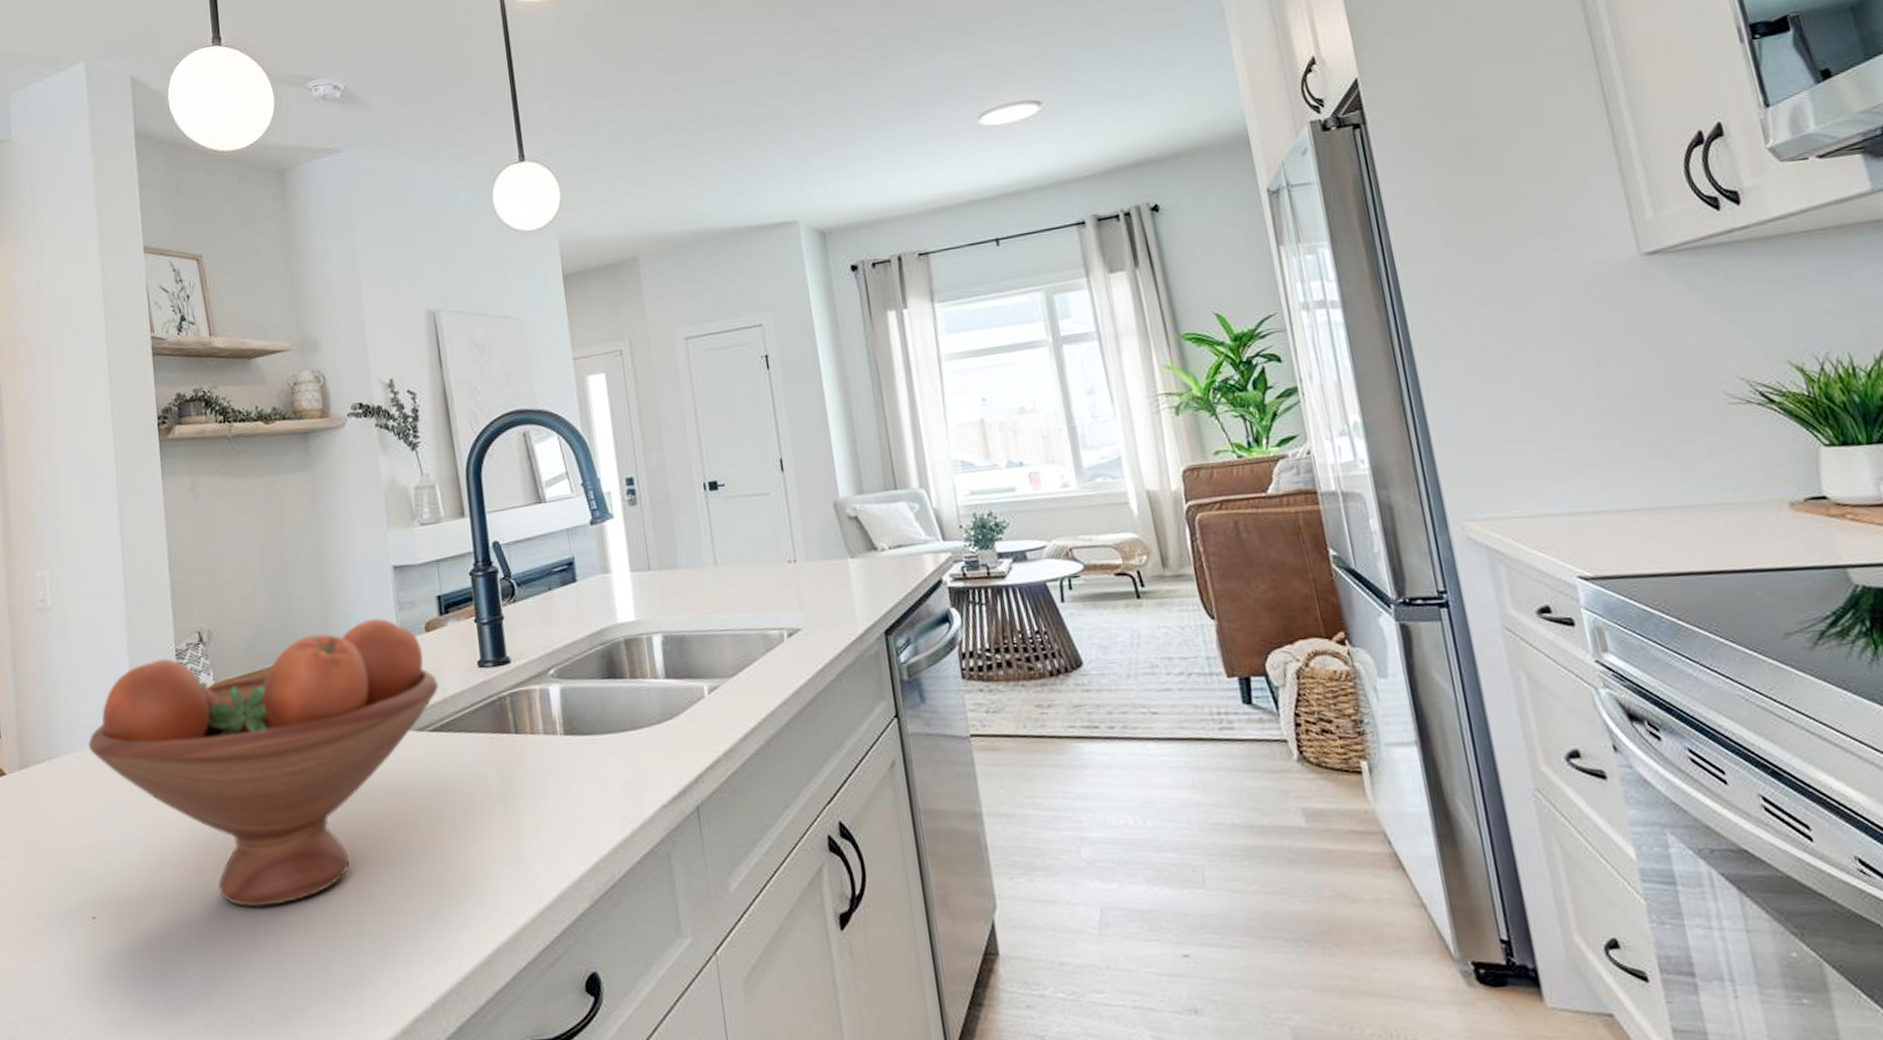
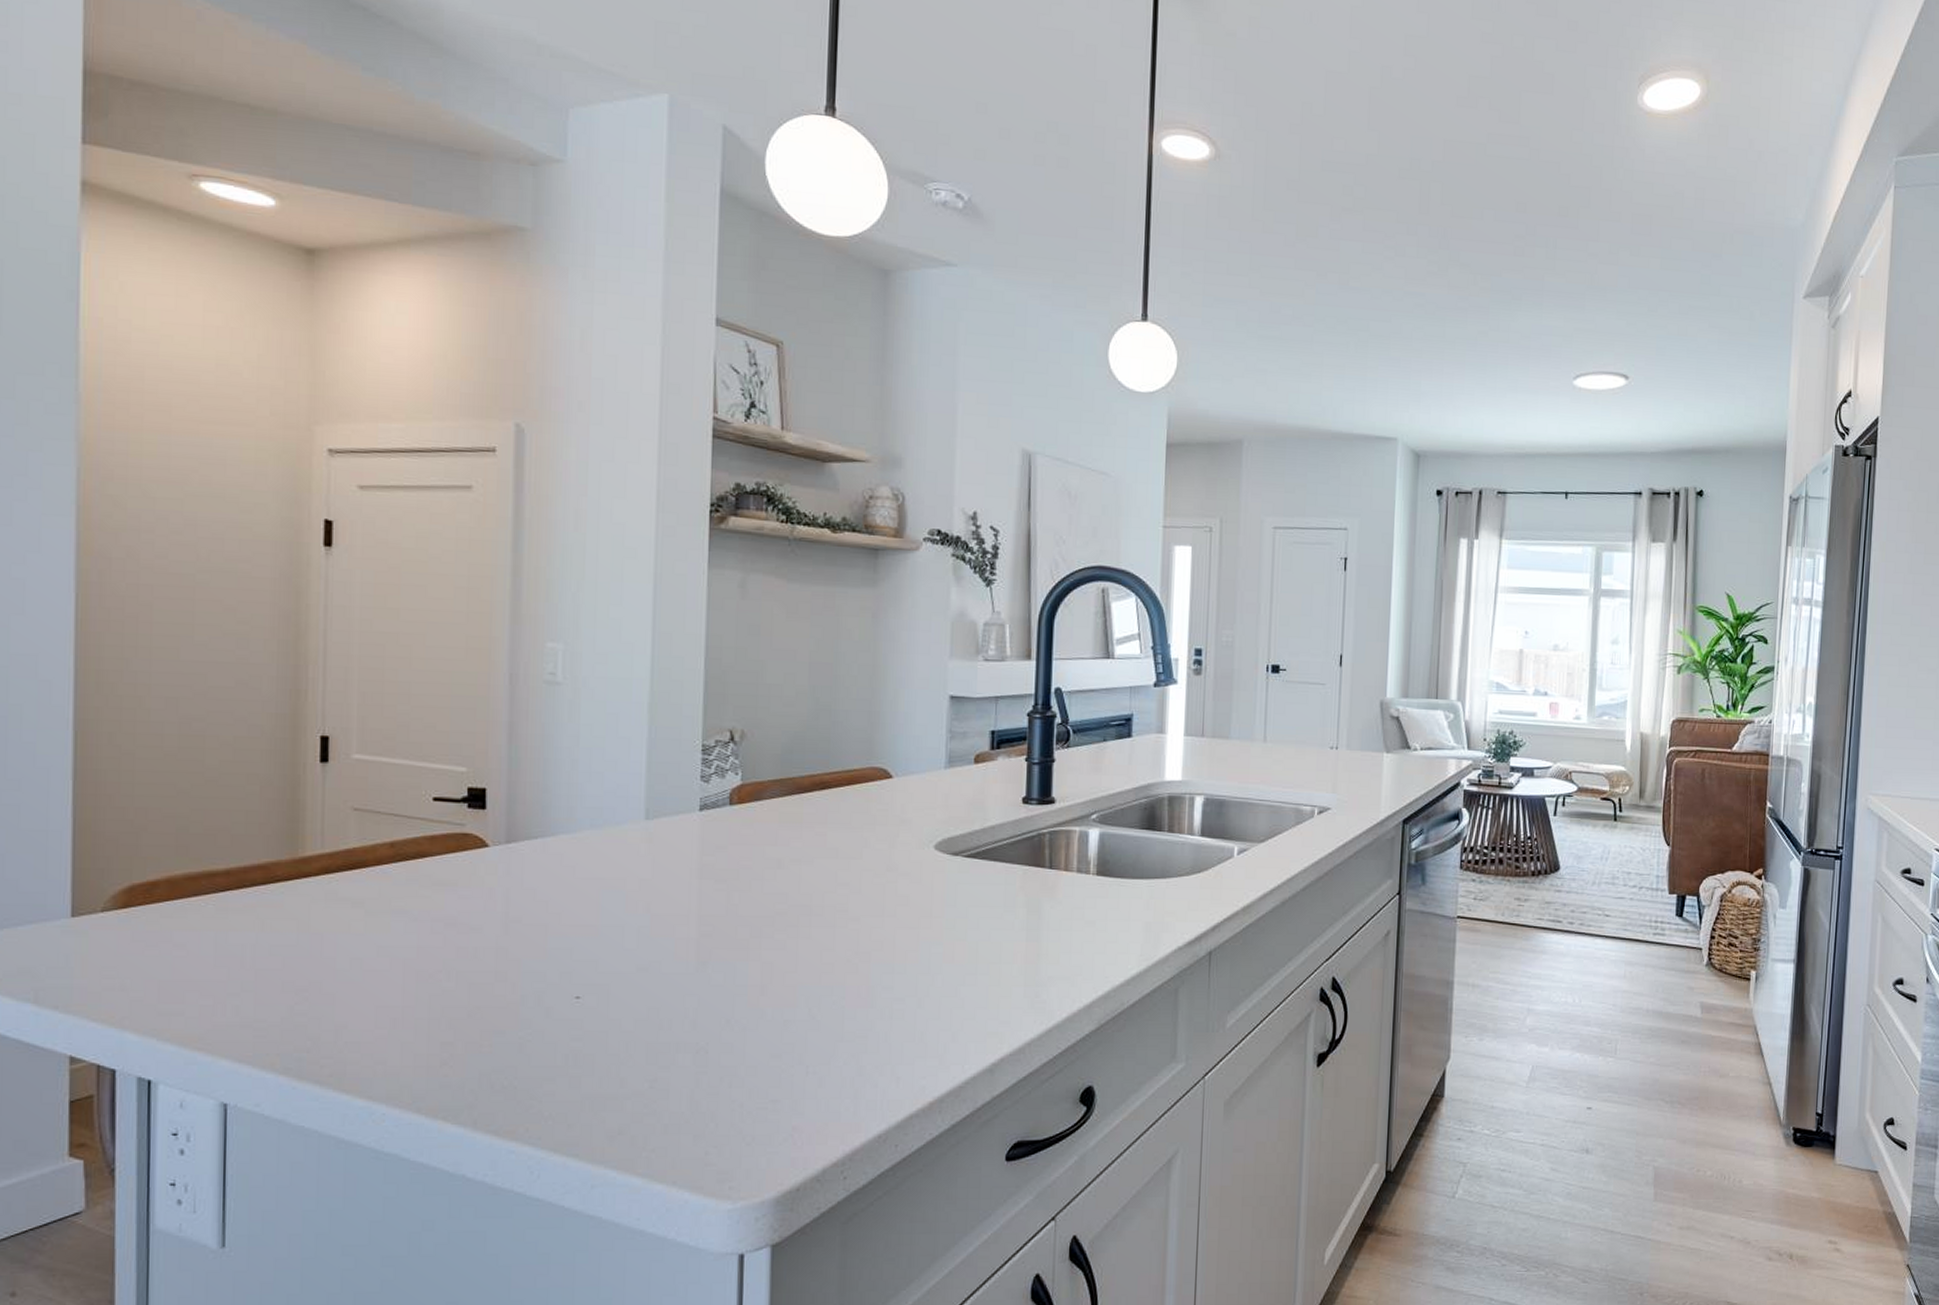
fruit bowl: present [88,618,439,907] -> none [590,744,981,1002]

